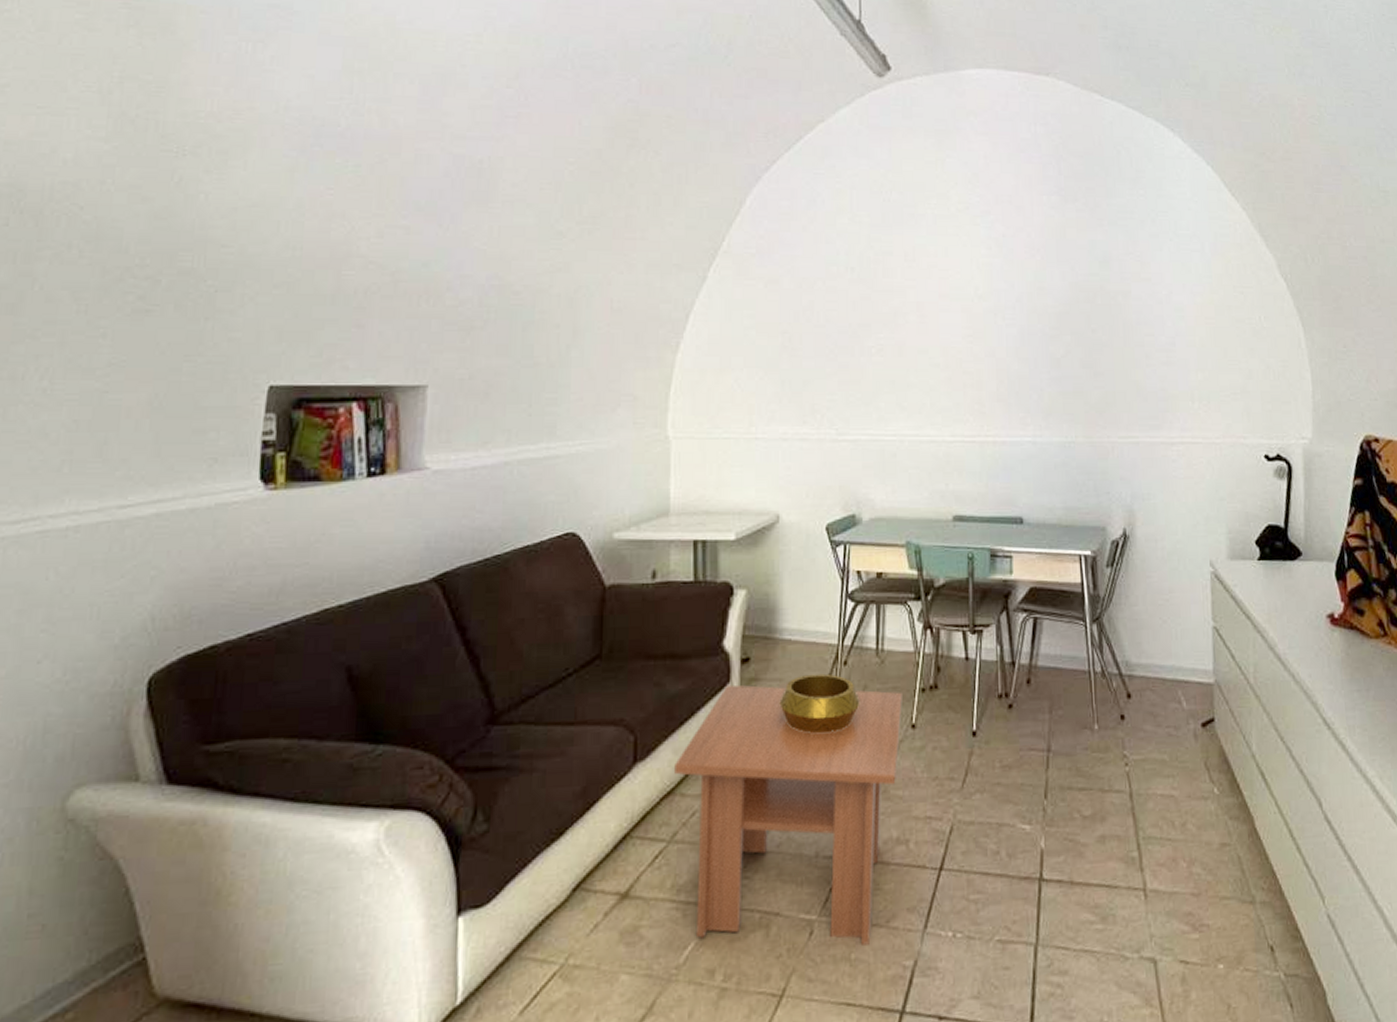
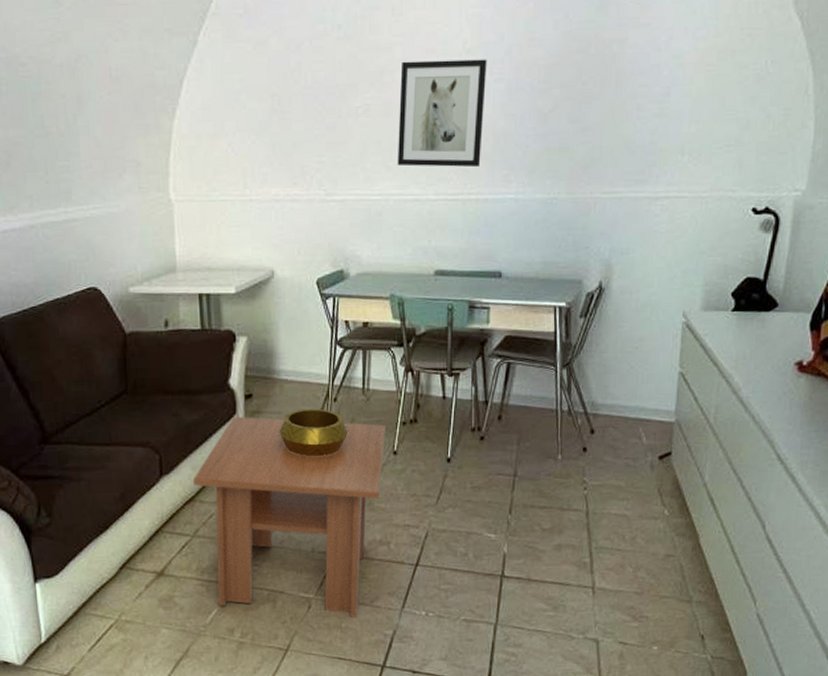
wall art: none [911,304,1000,410] -> present [397,59,487,168]

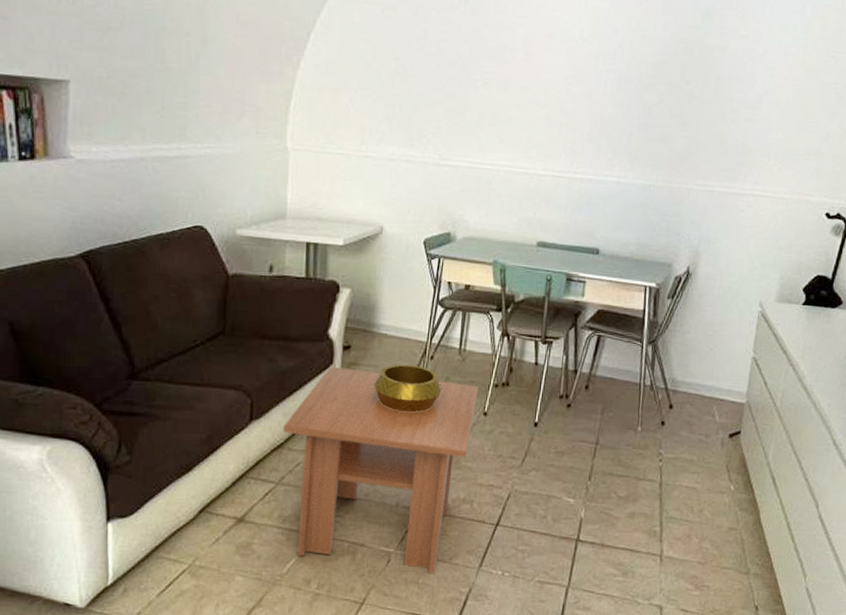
wall art: present [397,59,487,168] -> none [510,42,602,149]

